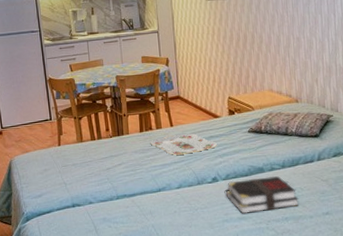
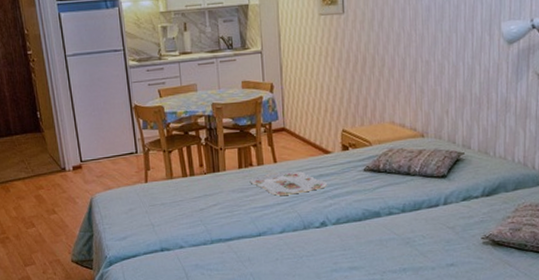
book: present [226,176,299,214] -> none [336,222,420,263]

